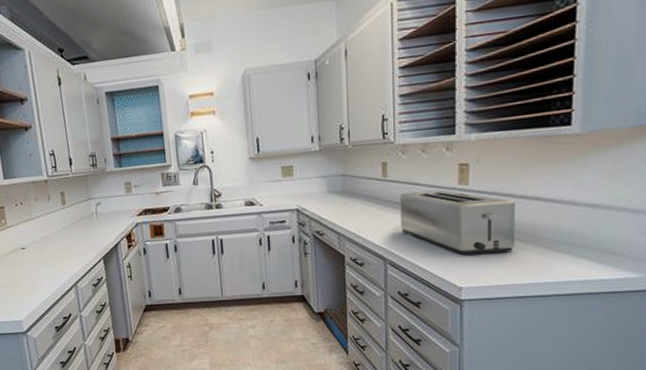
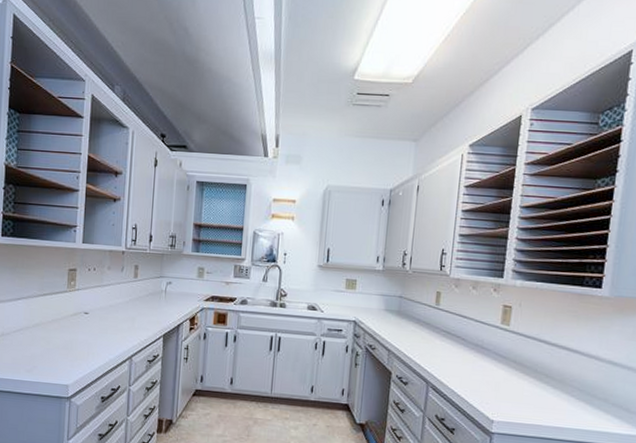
toaster: present [399,189,515,255] -> none [445,323,548,394]

